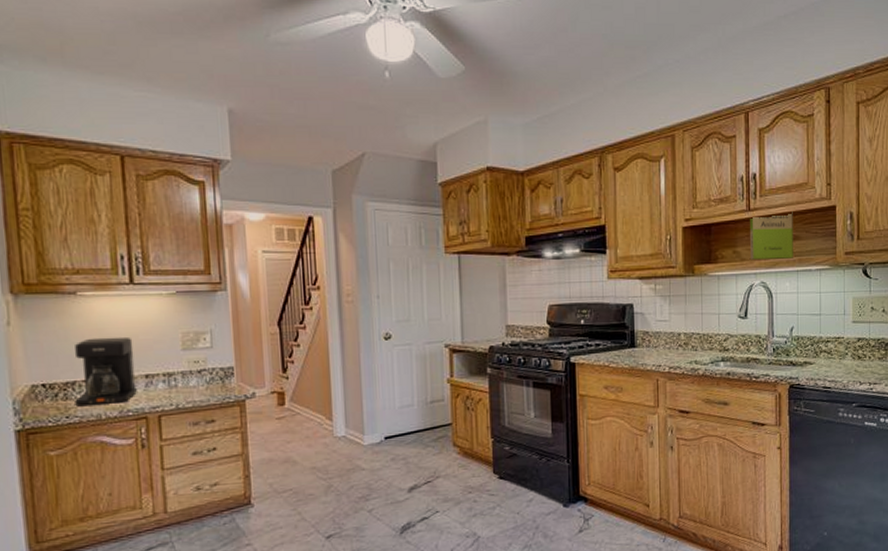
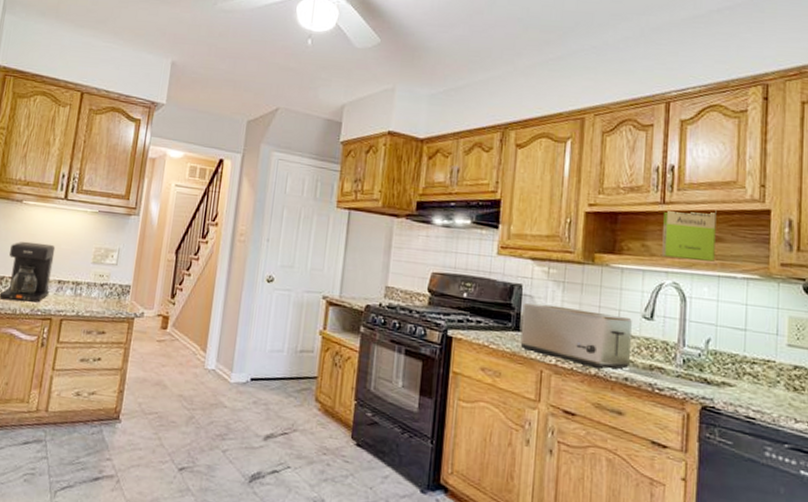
toaster: none [636,318,730,370] -> present [520,303,632,369]

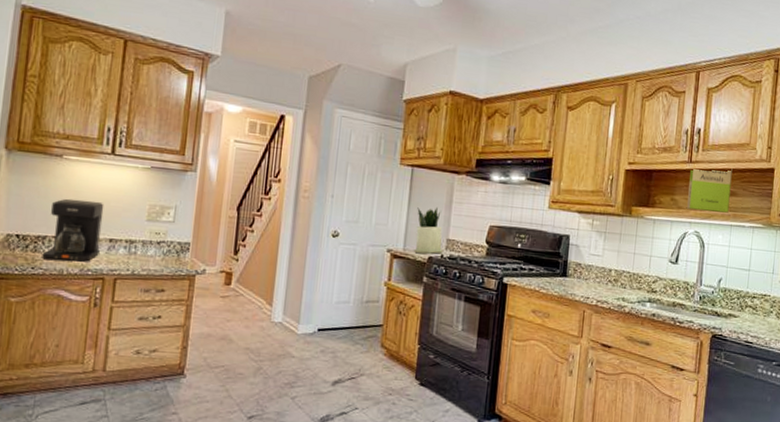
planter: none [349,252,383,303] -> present [413,207,444,255]
toaster: present [520,303,632,369] -> none [566,251,661,308]

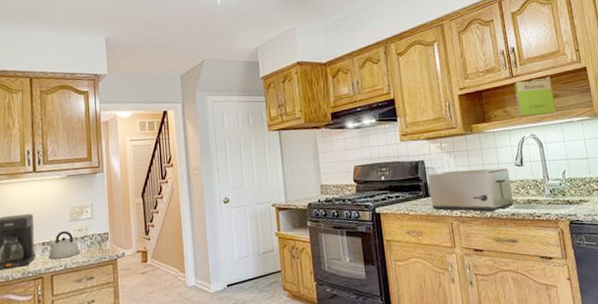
kettle: none [114,230,153,262] -> present [46,231,80,260]
planter: present [413,207,444,255] -> none [290,160,320,203]
toaster: none [566,251,661,308] -> present [427,168,514,212]

